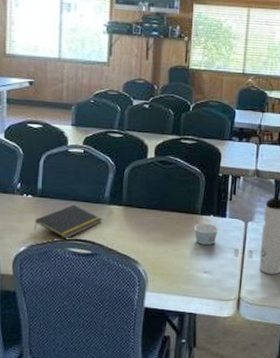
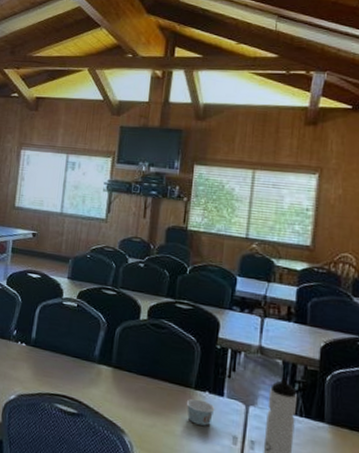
notepad: present [33,204,103,239] -> none [24,358,91,394]

